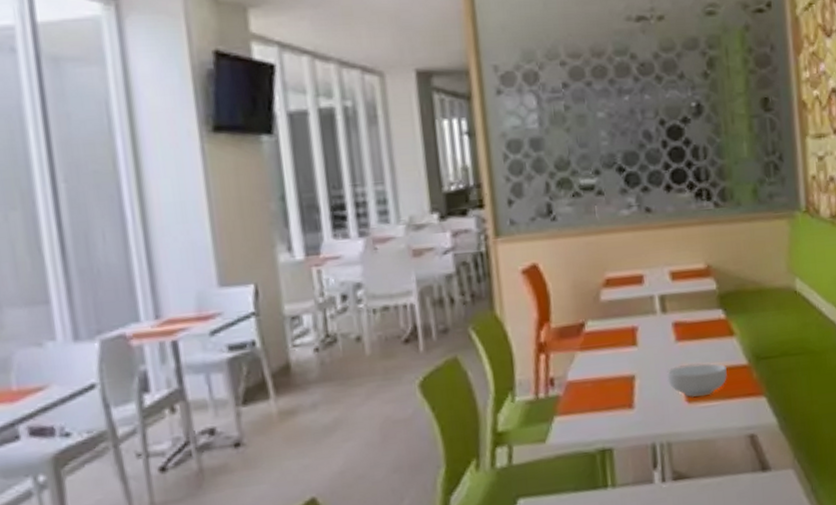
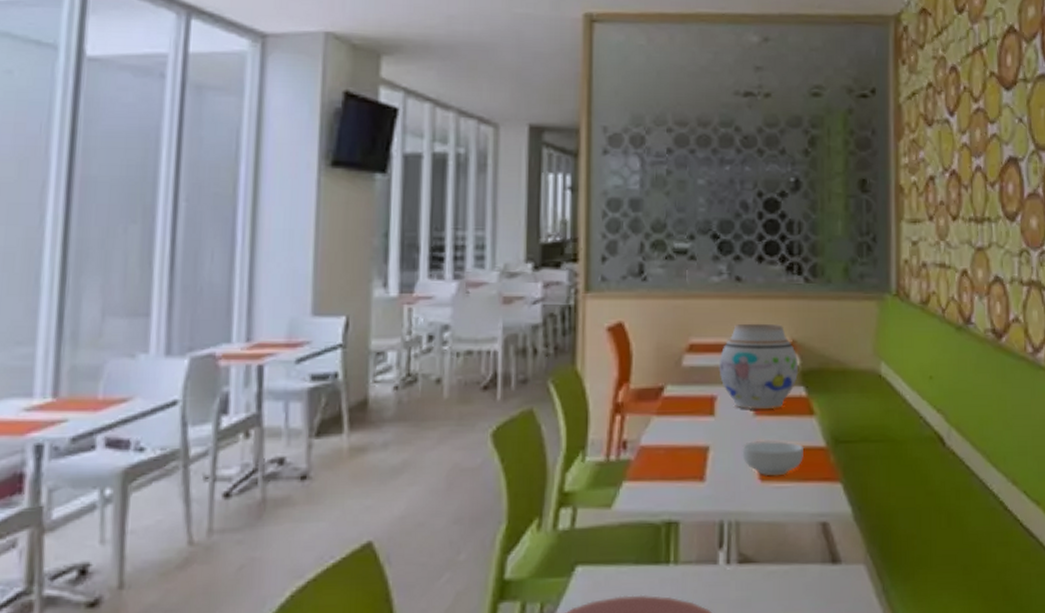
vase: none [636,251,716,336] -> present [719,323,799,409]

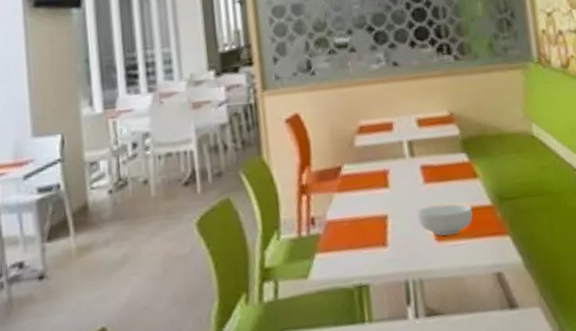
vase: present [719,323,799,409] -> none [387,100,460,179]

